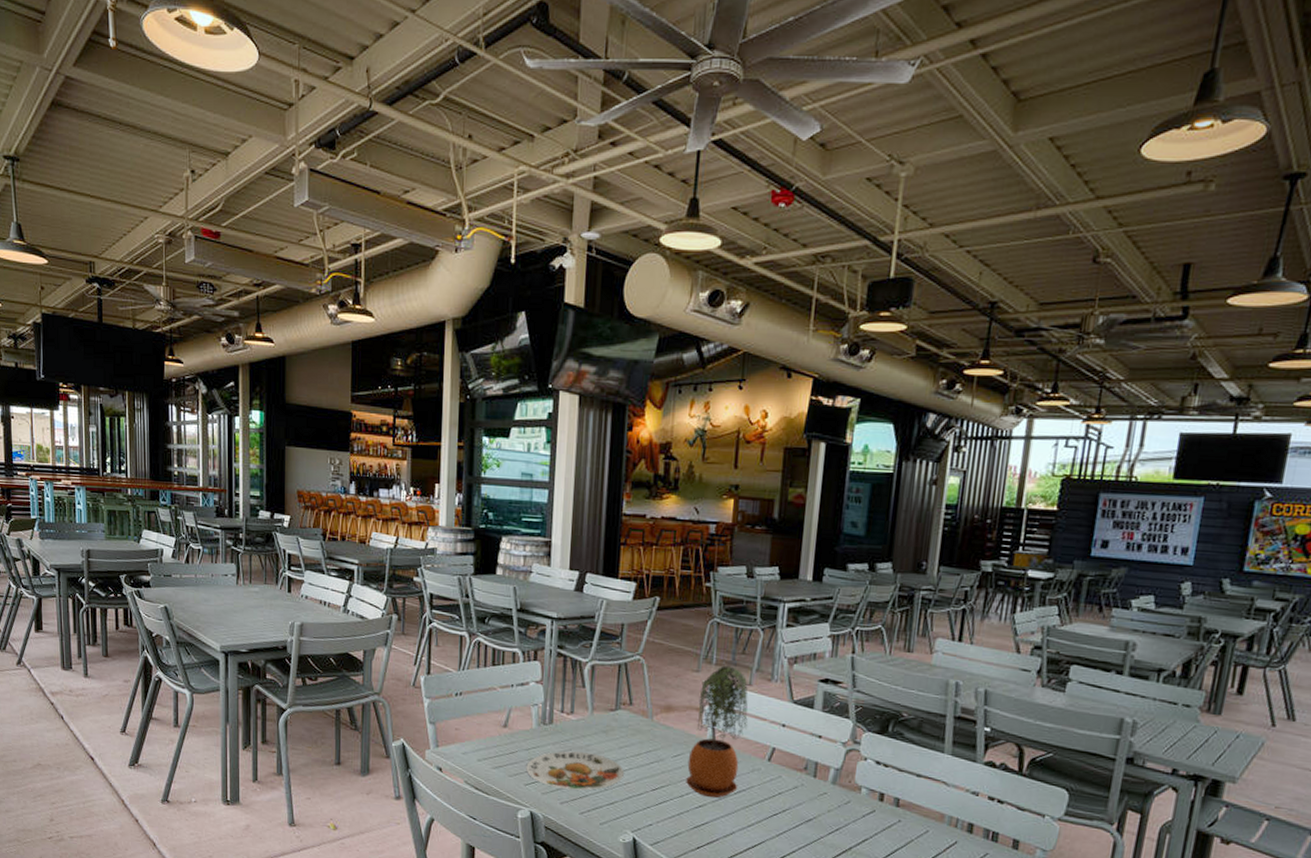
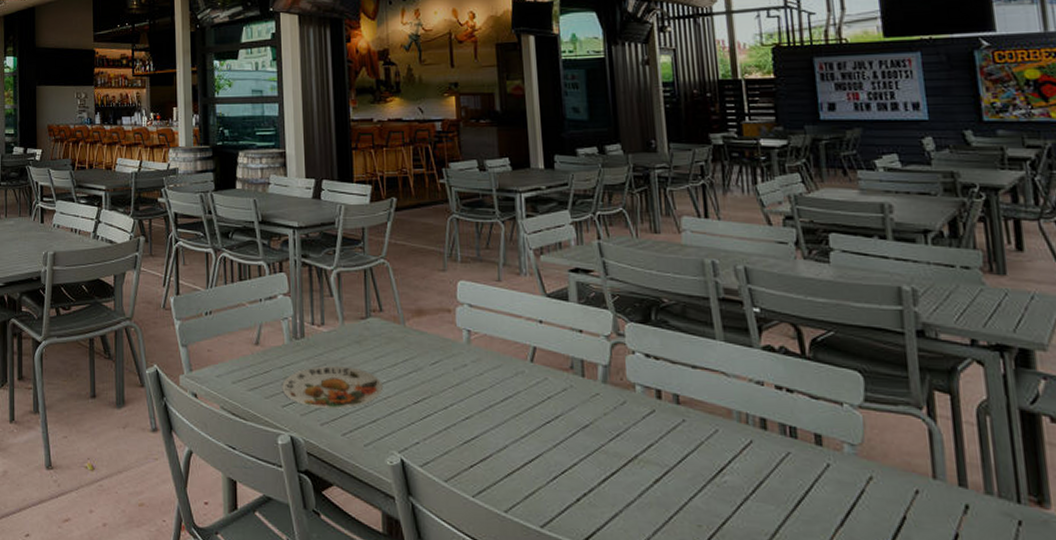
potted plant: present [686,665,748,798] -> none [447,262,504,408]

